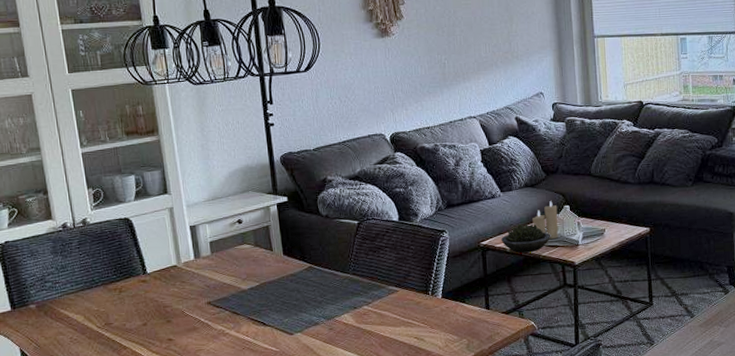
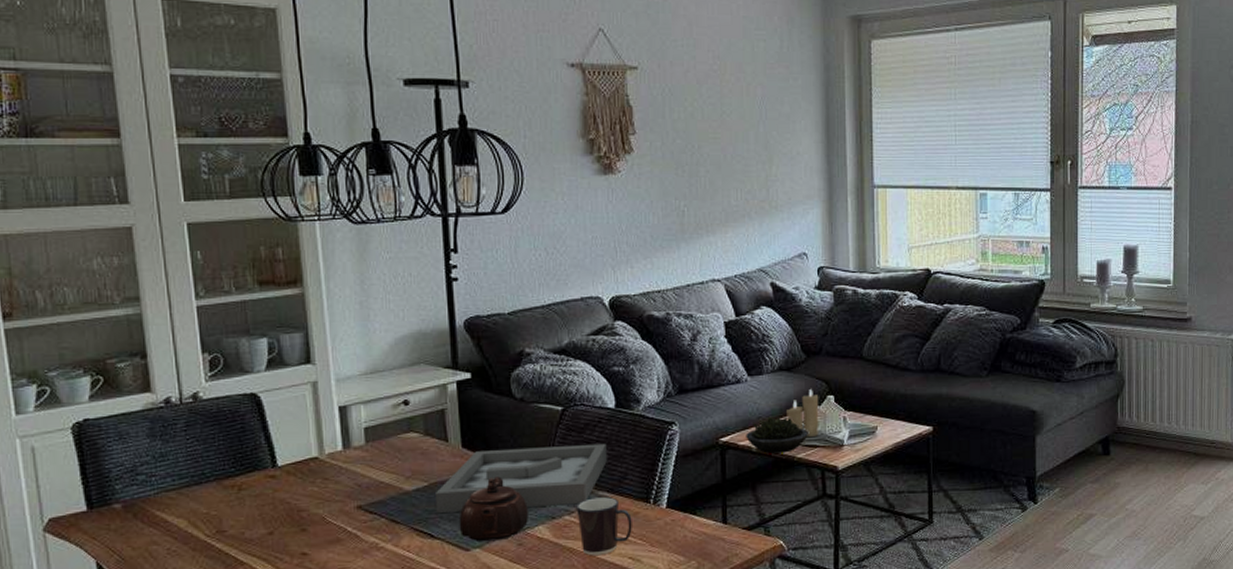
decorative tray: none [265,248,394,307] -> present [436,443,607,514]
teapot: none [283,277,336,327] -> present [458,476,528,541]
mug: none [372,290,416,337] -> present [576,496,632,556]

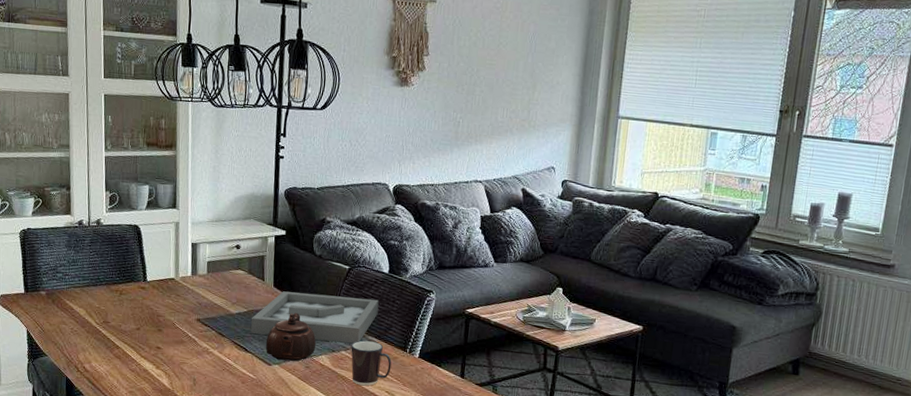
succulent plant: present [746,416,810,454] -> none [487,297,539,329]
candle: present [787,389,819,437] -> none [521,280,550,320]

